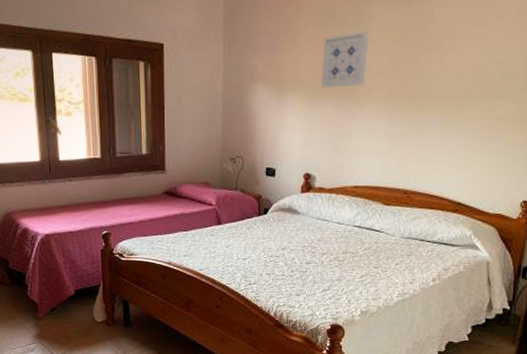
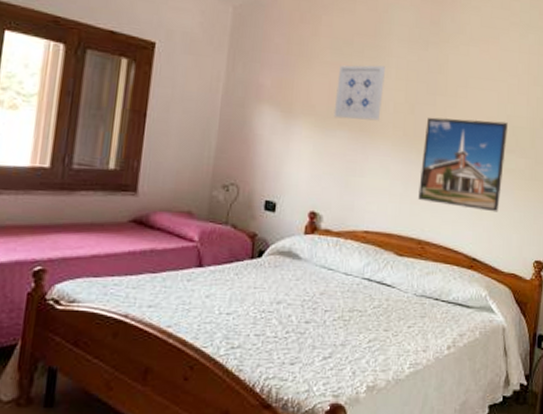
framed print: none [404,69,498,159] -> present [418,117,508,212]

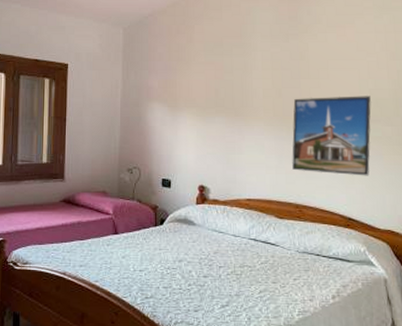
wall art: present [333,65,385,121] -> none [211,60,253,107]

